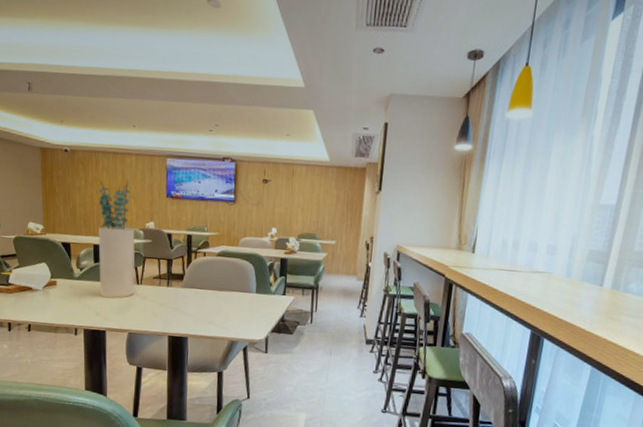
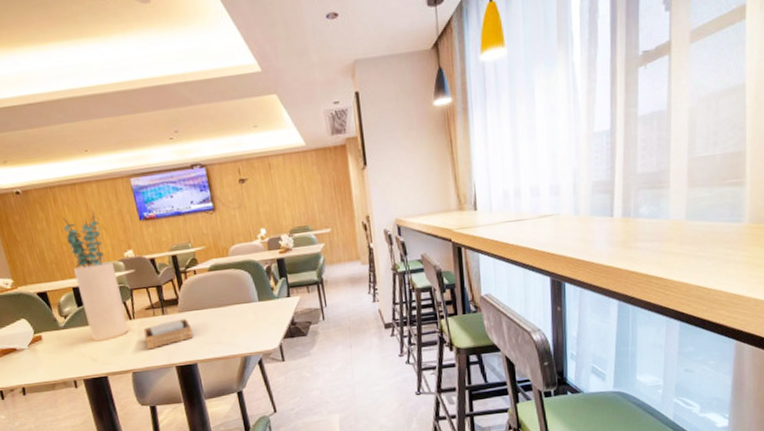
napkin holder: none [146,293,191,316] -> present [143,318,194,350]

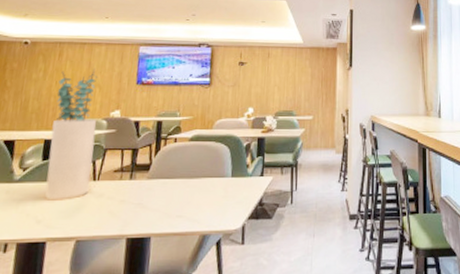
napkin holder: present [143,318,194,350] -> none [101,186,157,216]

